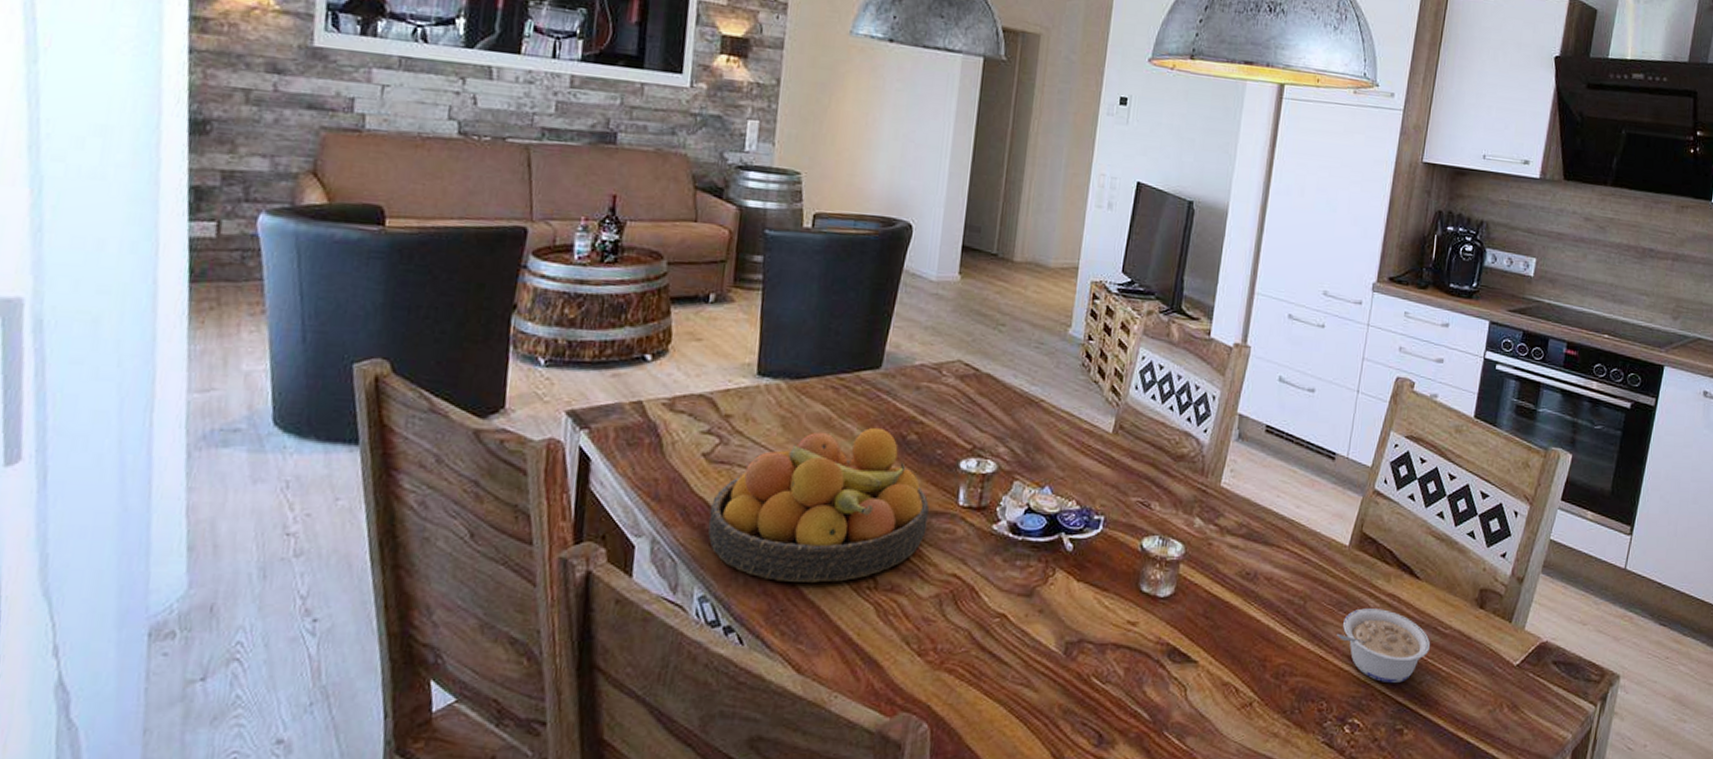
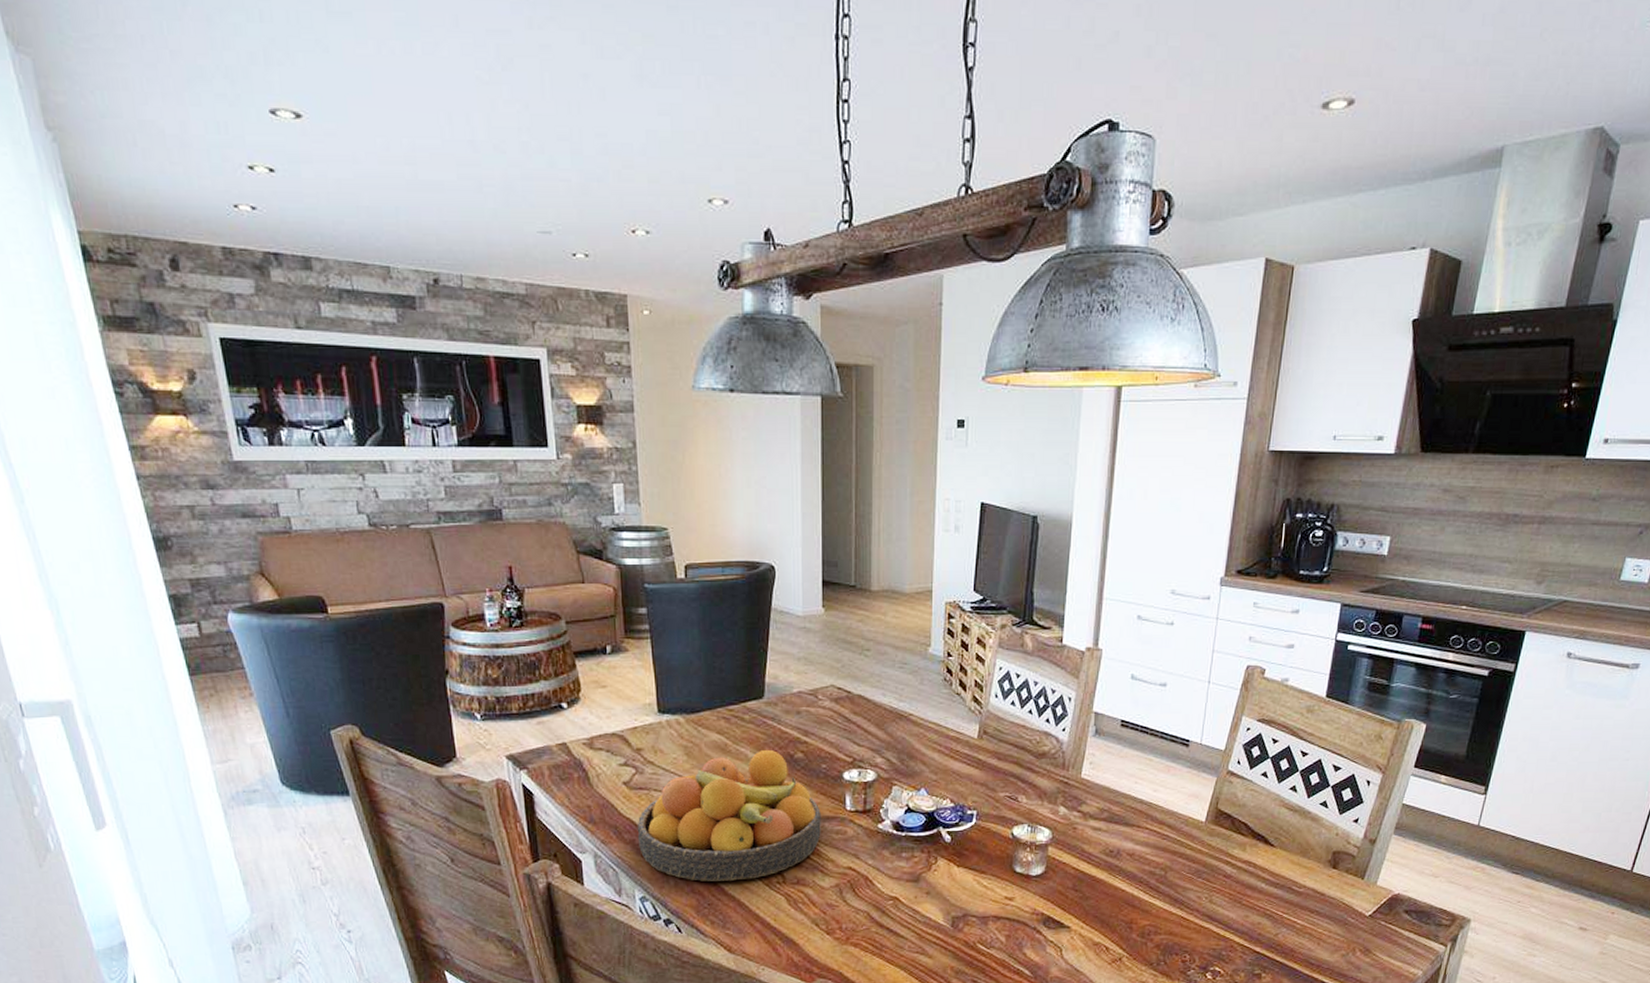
legume: present [1337,608,1431,684] -> none [1197,874,1286,937]

